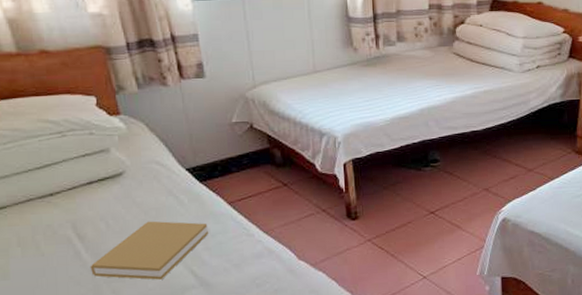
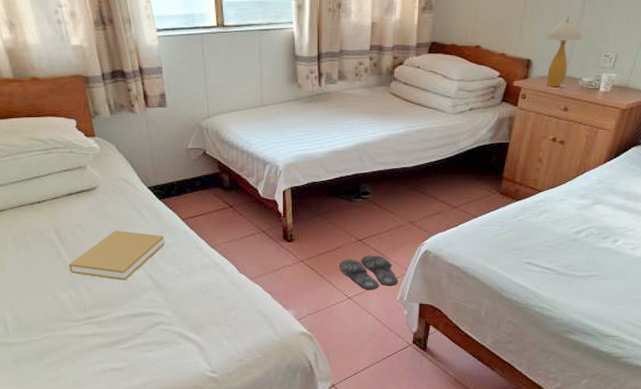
slippers: none [412,227,477,267] -> present [340,255,398,290]

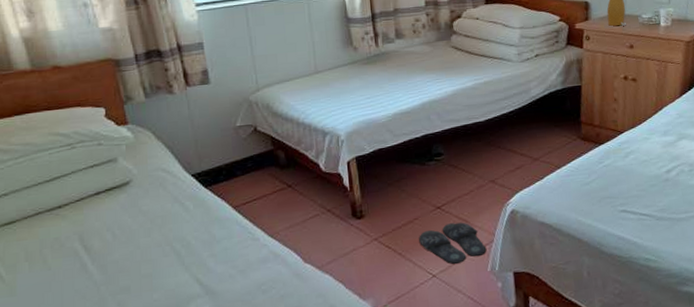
book: present [68,230,164,281] -> none [95,229,213,290]

